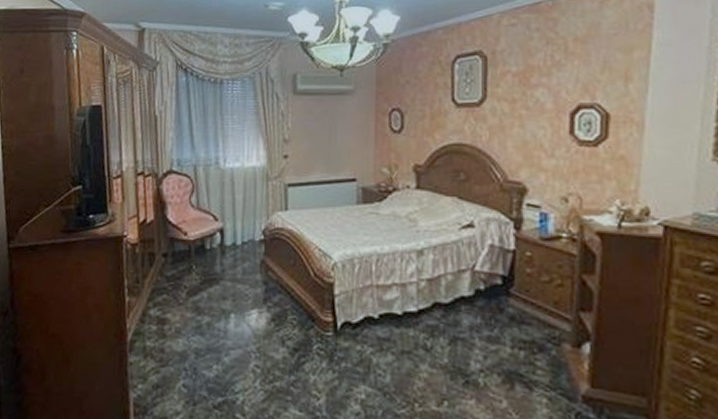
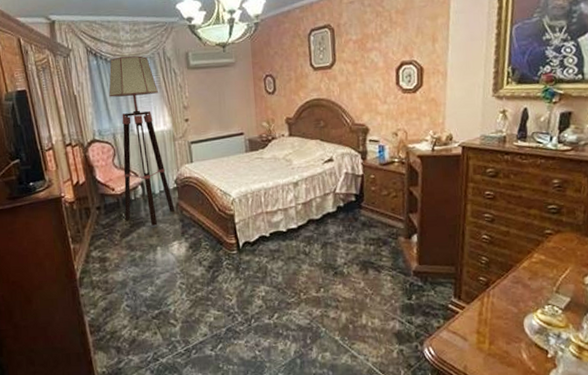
floor lamp: none [195,74,258,286] -> present [109,56,175,226]

